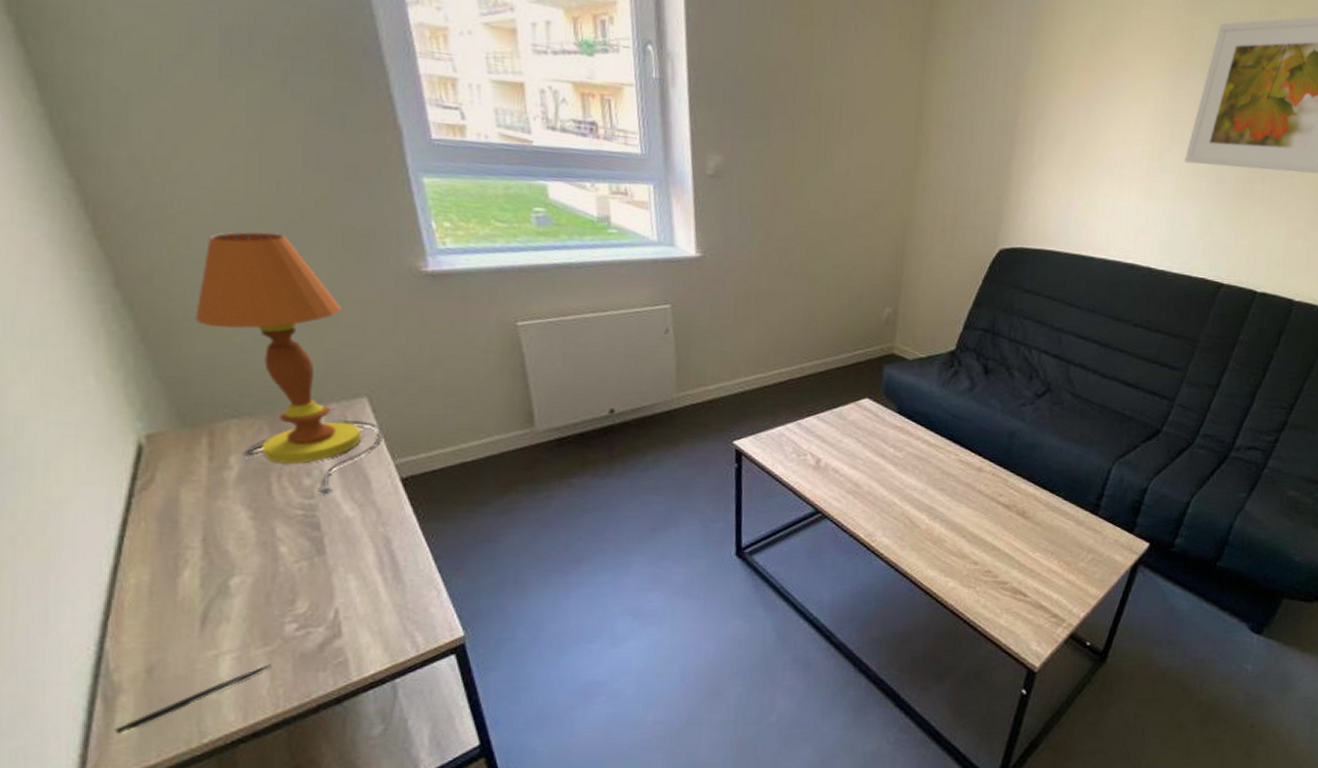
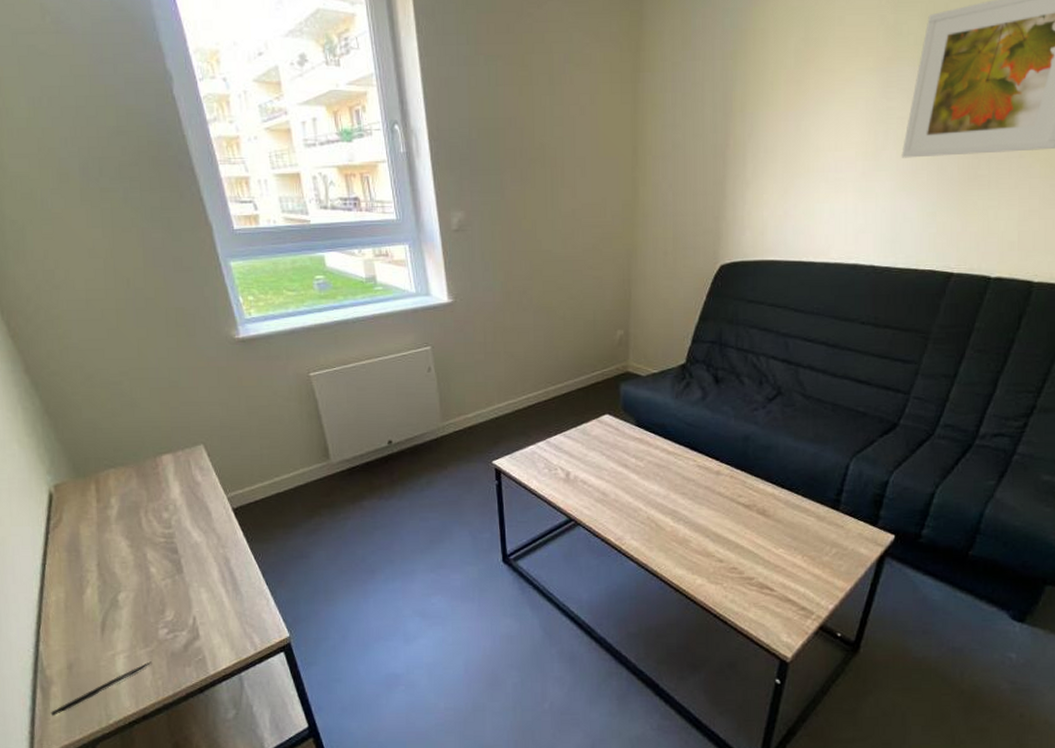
table lamp: present [195,231,383,495] -> none [79,319,217,525]

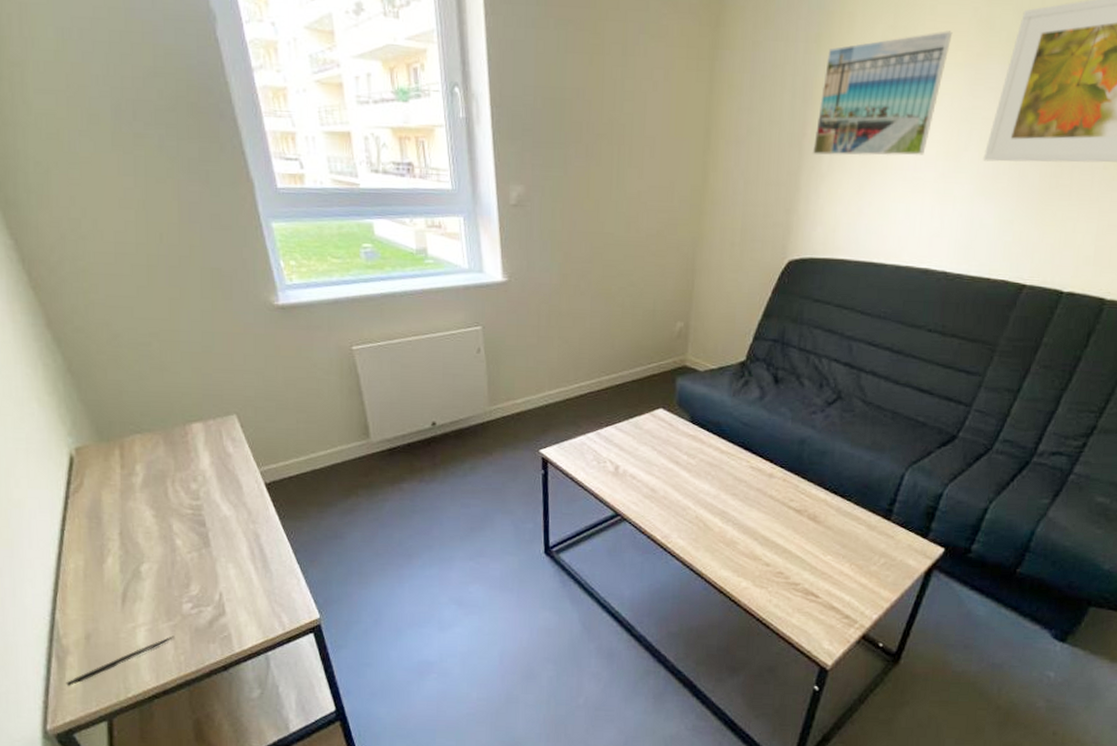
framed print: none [737,39,862,164] -> present [813,30,953,156]

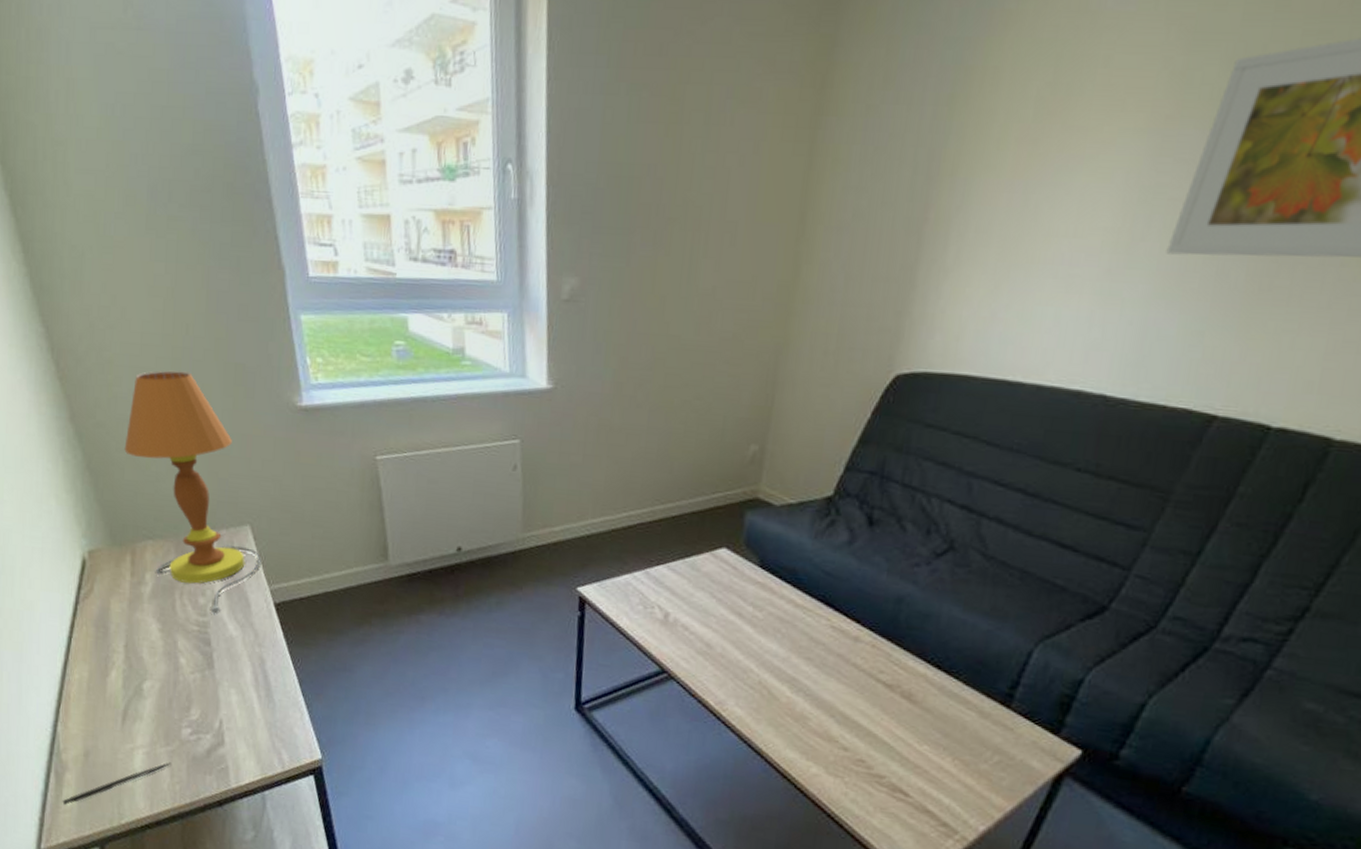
table lamp: none [105,276,250,498] -> present [124,370,262,614]
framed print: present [813,30,953,156] -> none [936,87,1134,247]

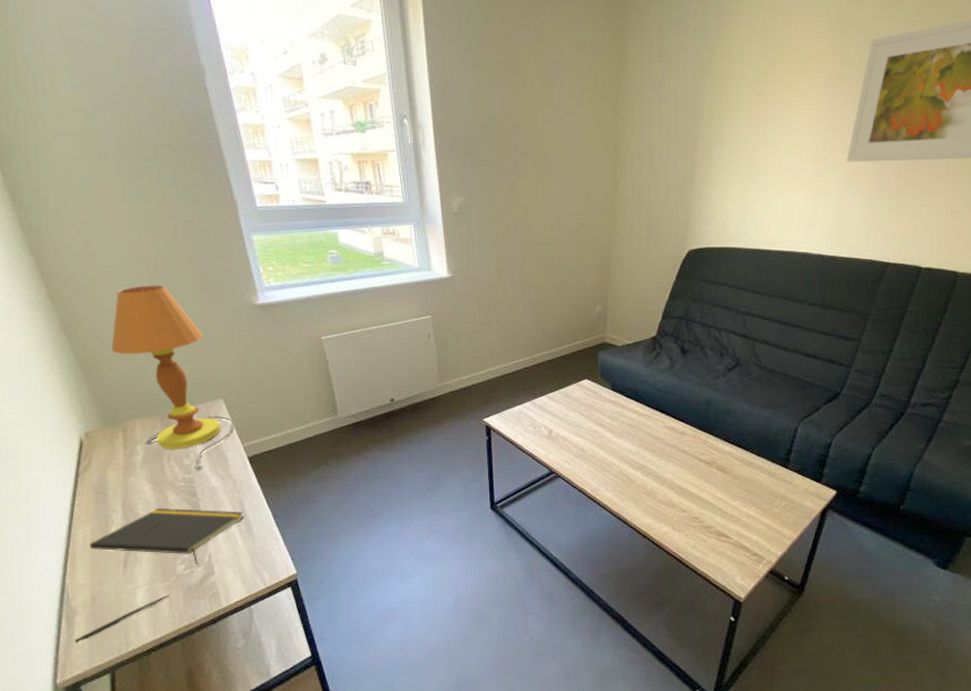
notepad: none [86,654,264,731] -> present [90,508,244,565]

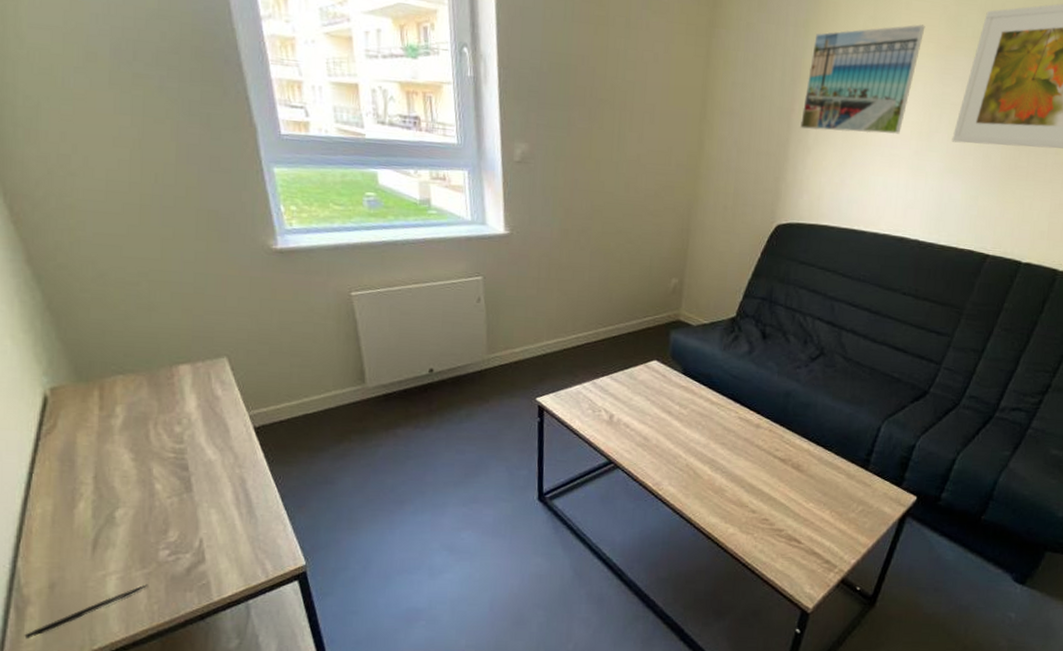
notepad: present [90,508,244,565] -> none [50,482,245,551]
table lamp: present [111,285,235,471] -> none [89,216,240,441]
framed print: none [704,58,814,163] -> present [800,24,925,135]

